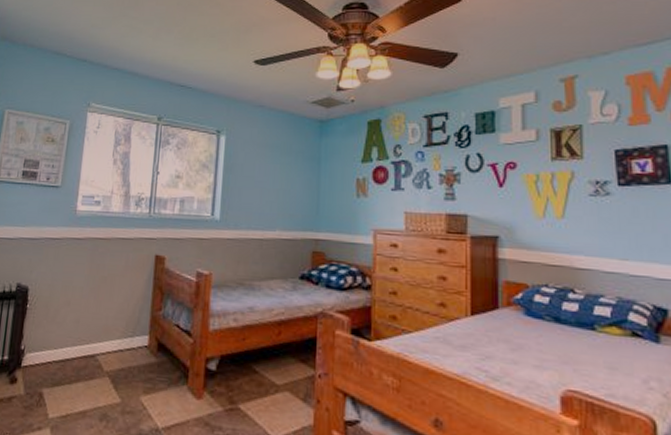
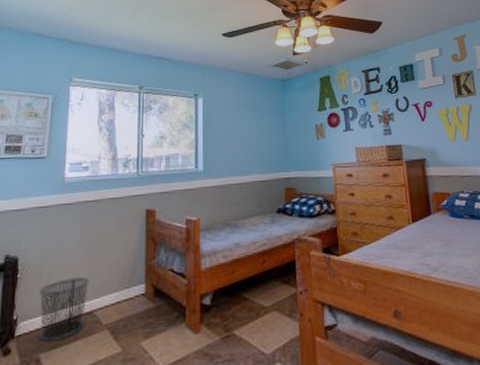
waste bin: none [44,317,94,378] -> present [39,277,89,341]

